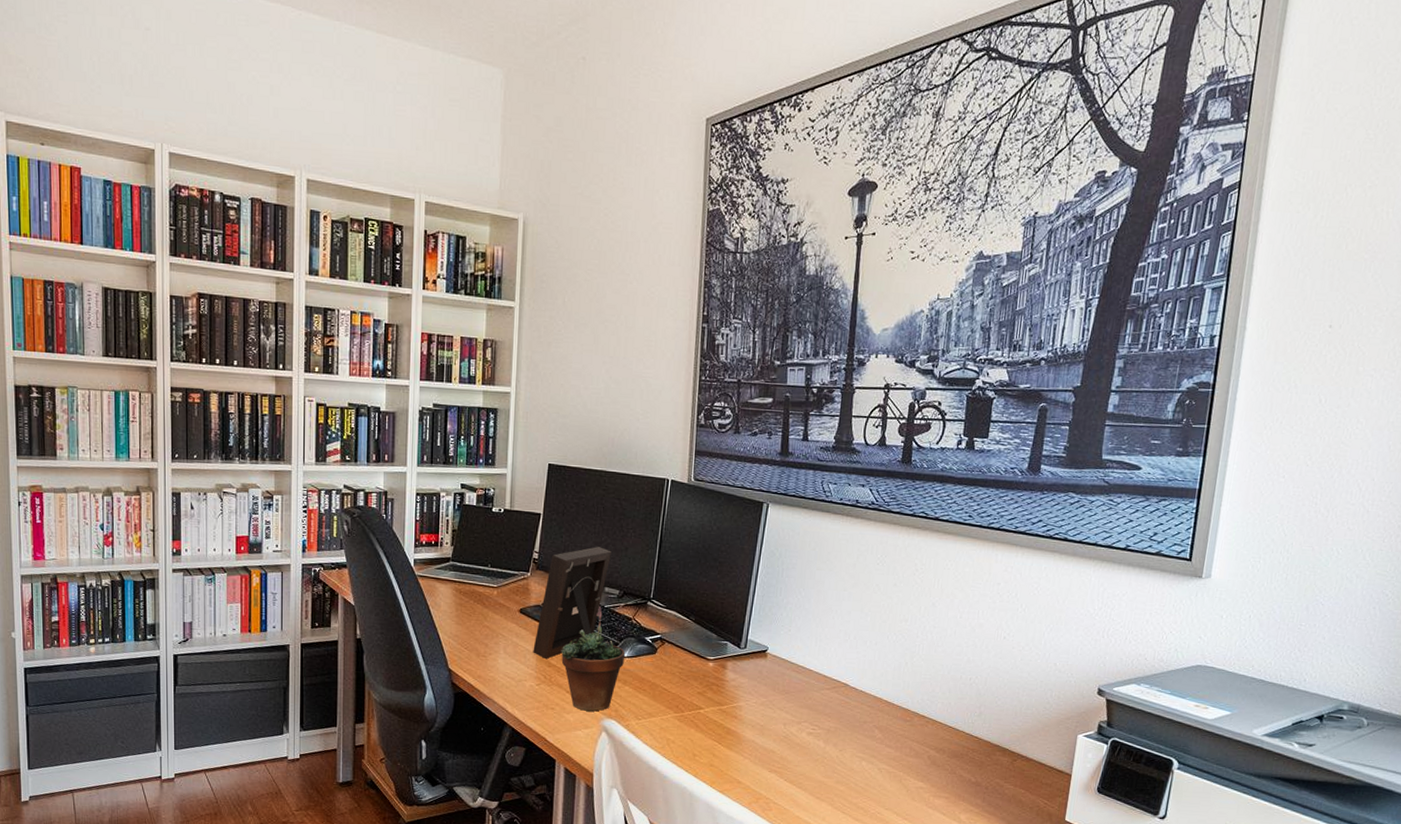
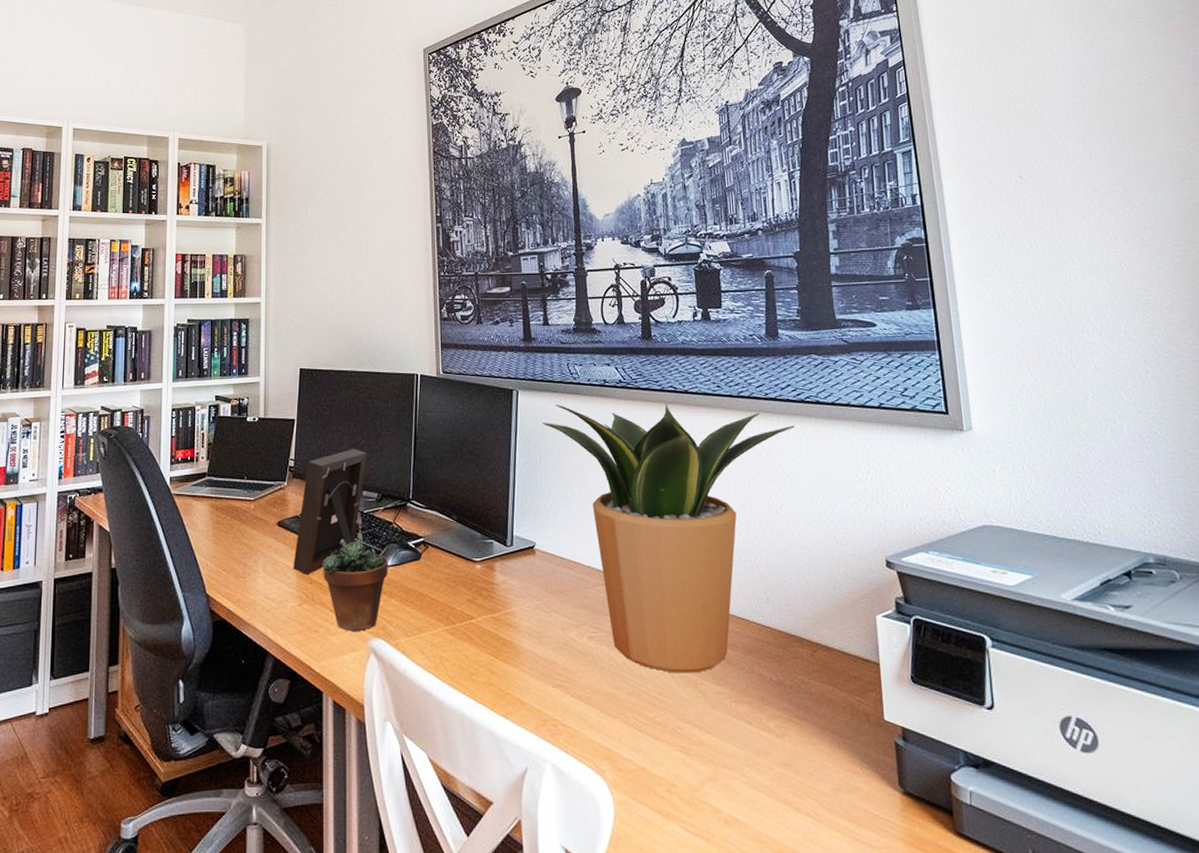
potted plant: none [788,520,1039,770] -> present [542,404,795,673]

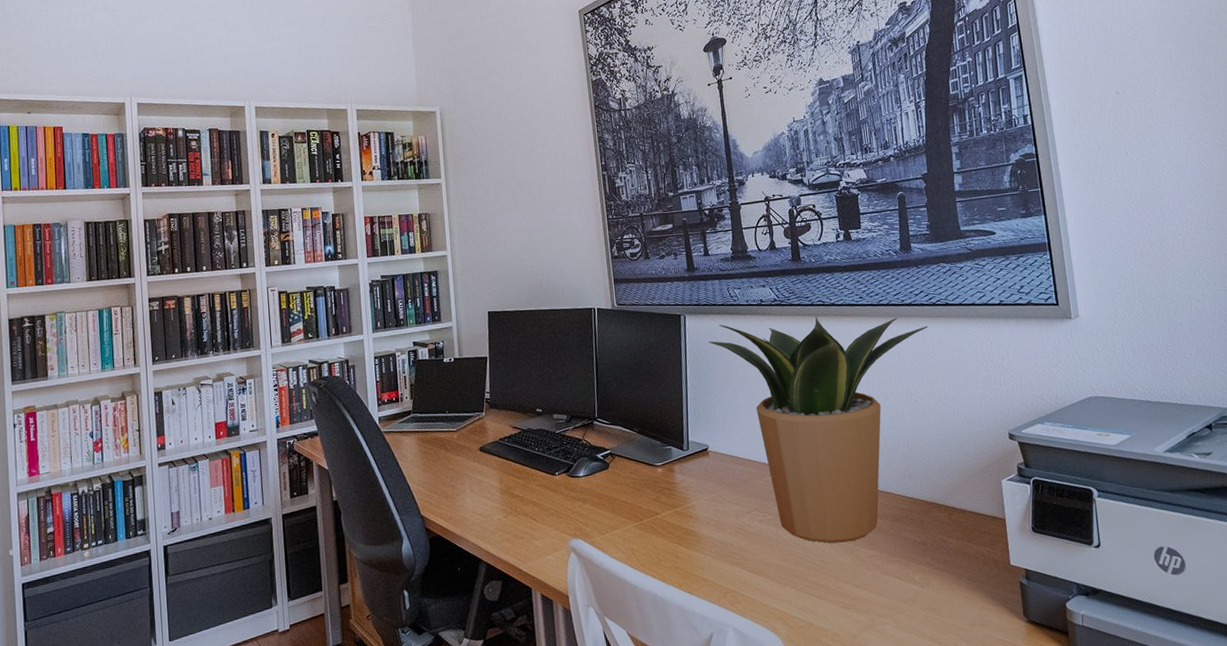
picture frame: present [293,449,367,574] -> none [496,378,555,491]
succulent plant: present [322,511,388,631] -> none [522,432,581,535]

